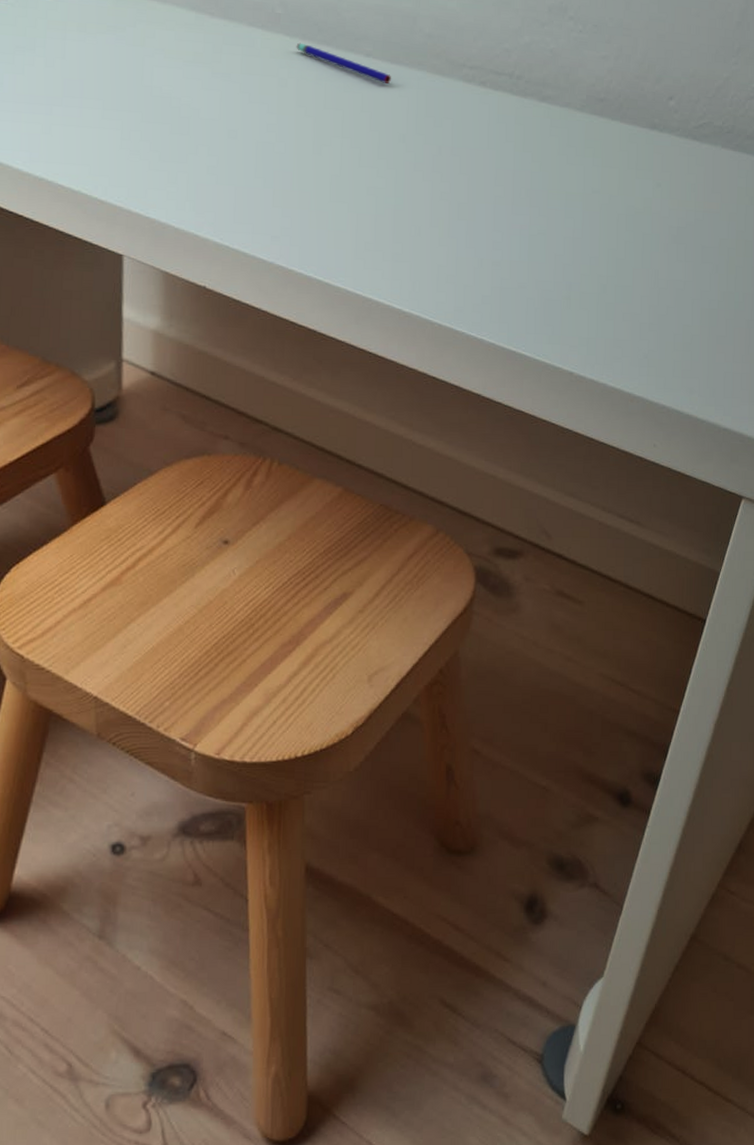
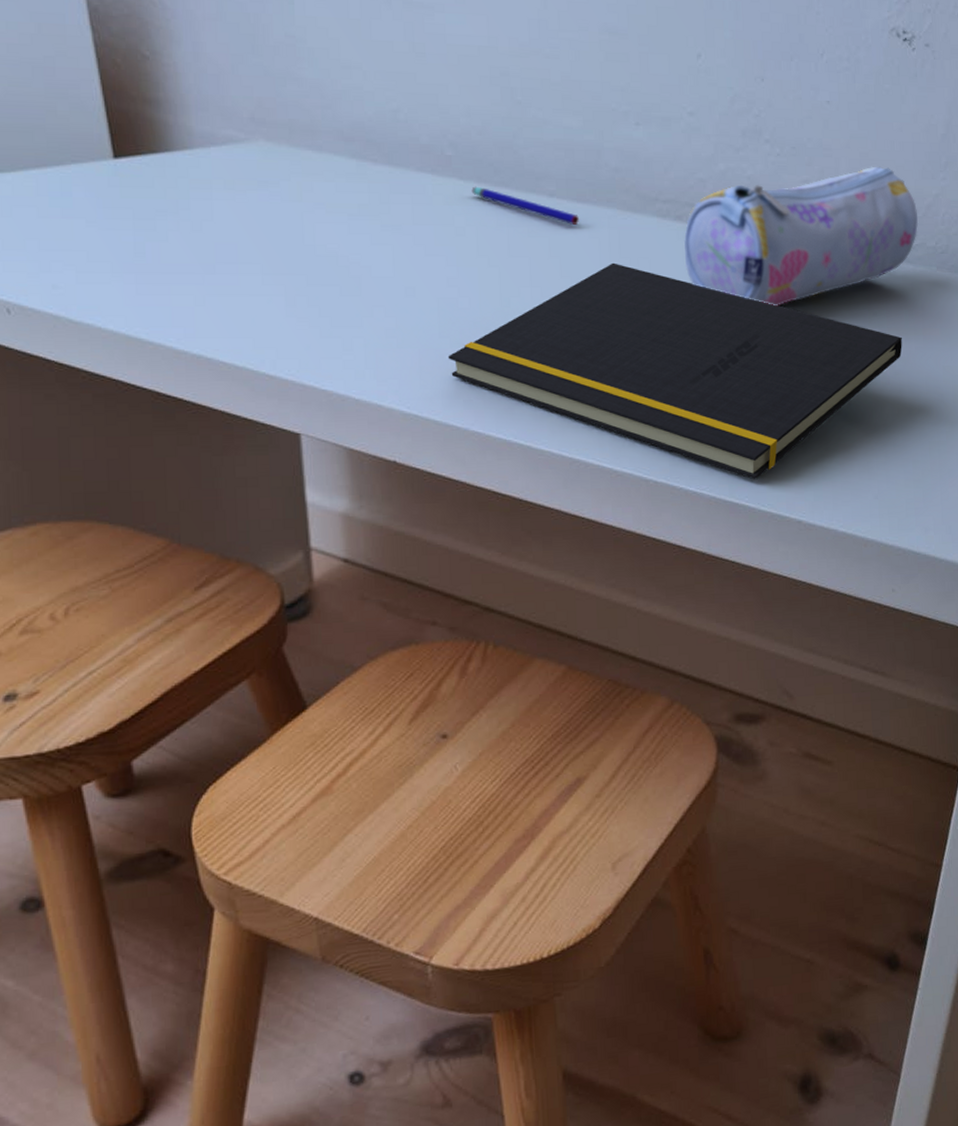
notepad: none [261,120,684,331] -> present [448,262,903,480]
pencil case: none [485,47,708,172] -> present [683,166,919,307]

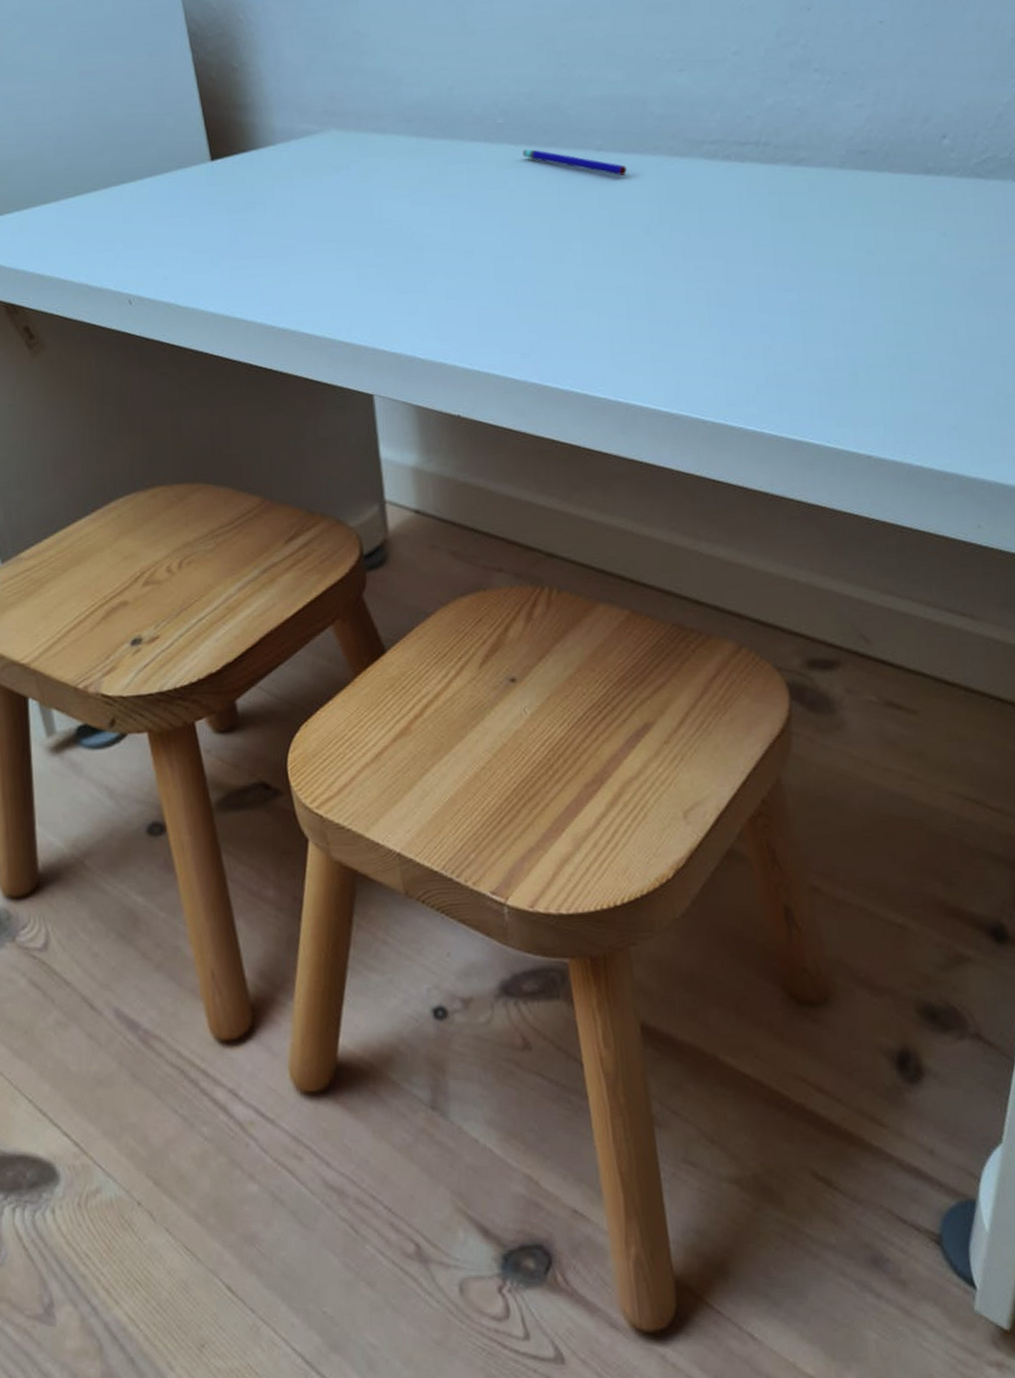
notepad: present [448,262,903,480] -> none [505,208,977,416]
pencil case: present [683,166,919,307] -> none [732,80,989,236]

